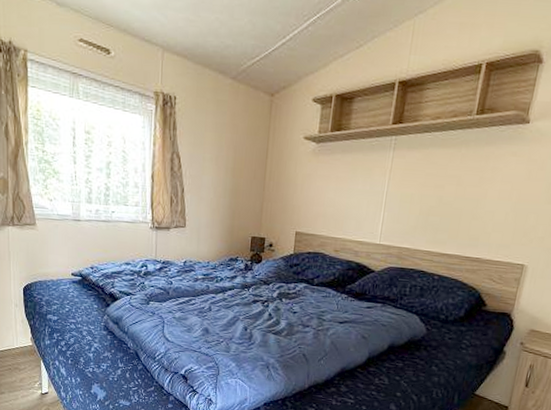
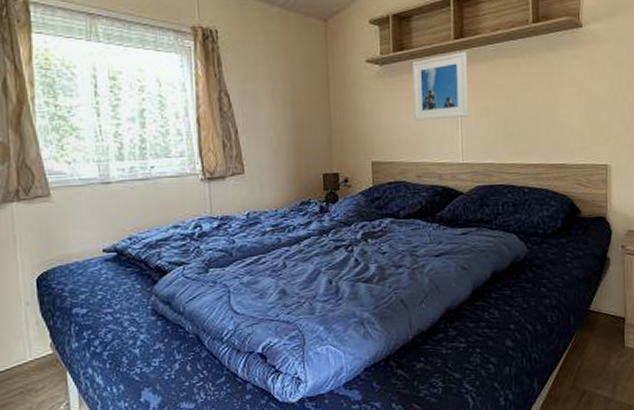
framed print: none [340,137,403,202] -> present [412,52,469,121]

